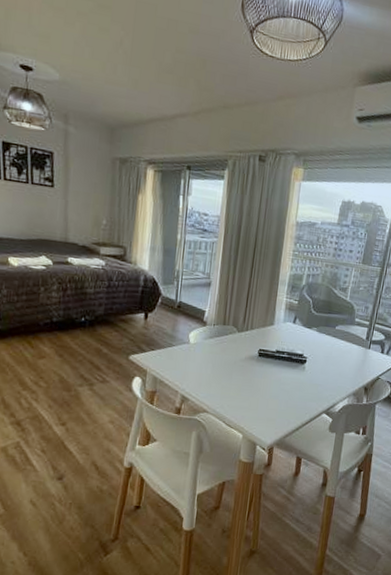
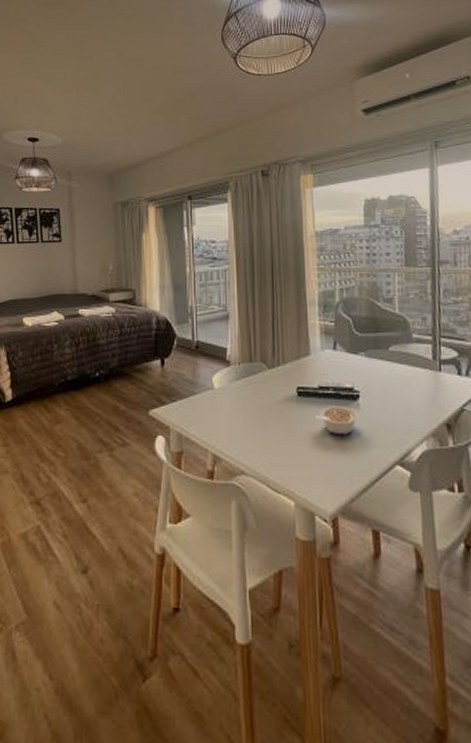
legume: none [270,366,304,389] -> present [316,405,359,436]

